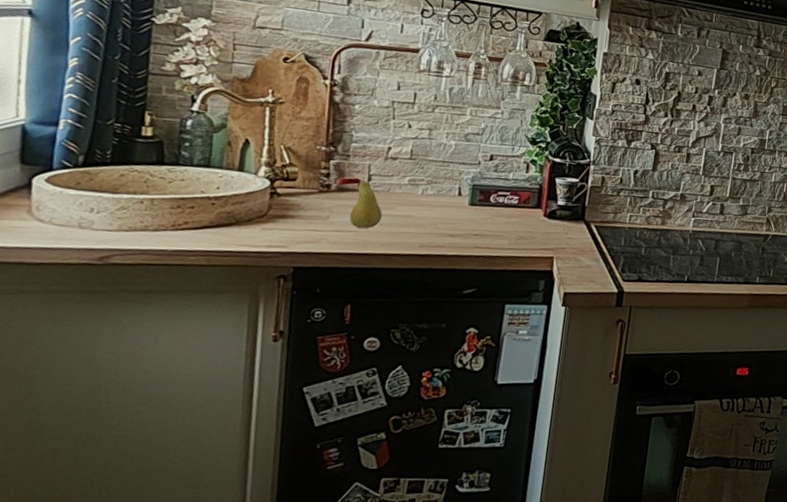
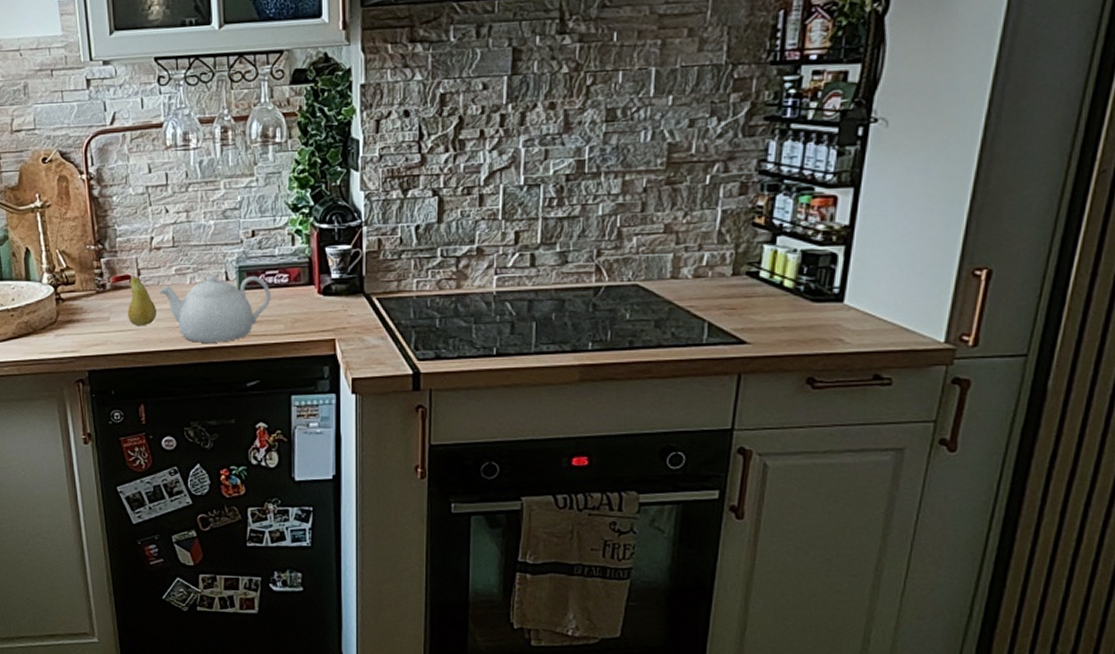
teapot: none [387,188,501,251] -> present [158,274,272,343]

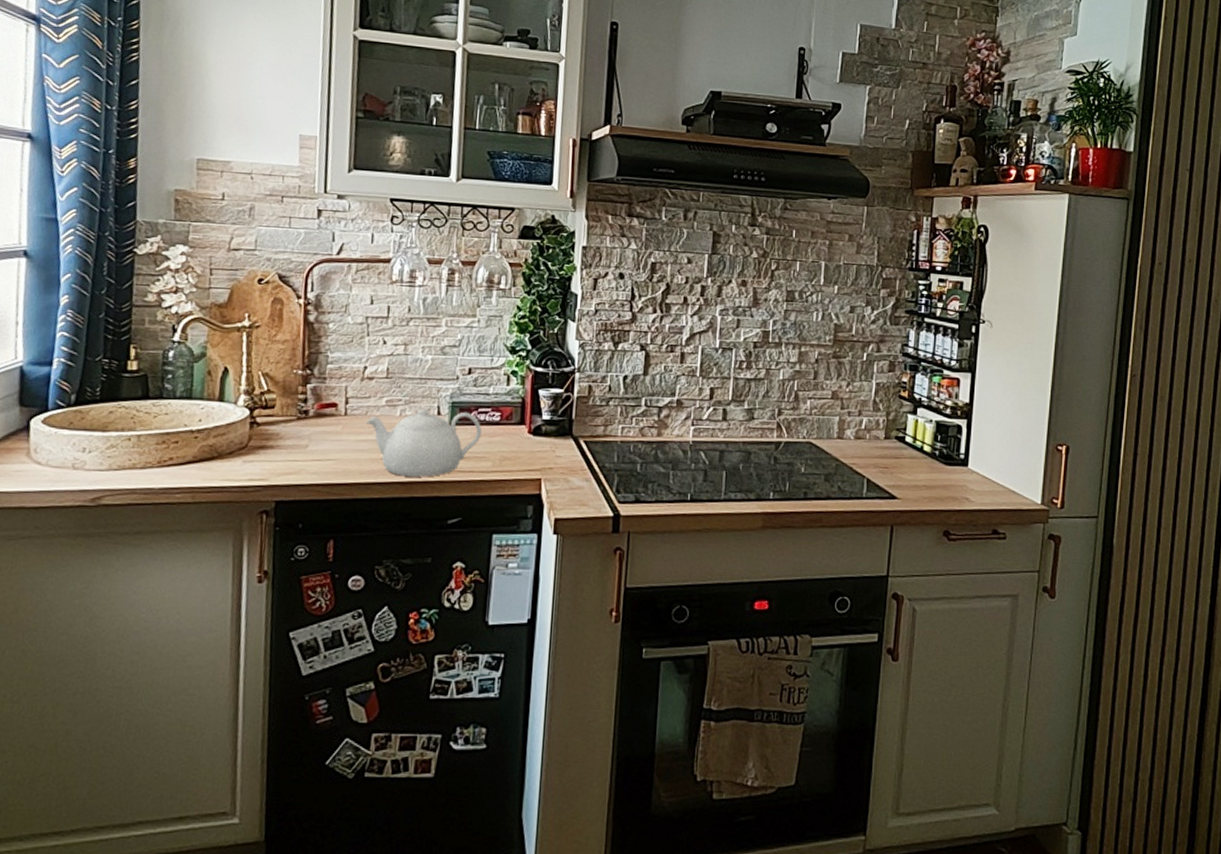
fruit: present [128,276,156,327] -> none [328,404,361,457]

